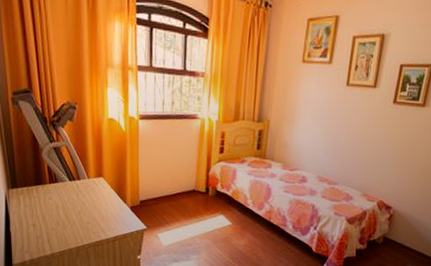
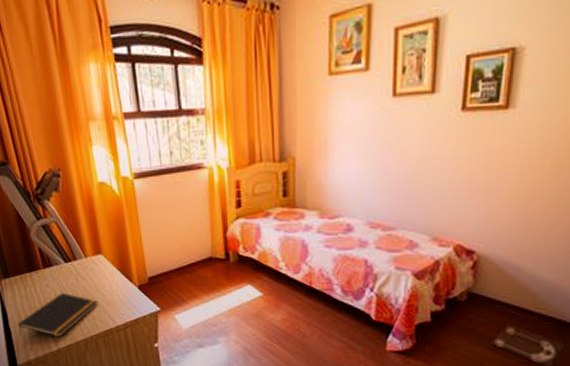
notepad: none [18,205,94,244] -> present [17,292,99,338]

